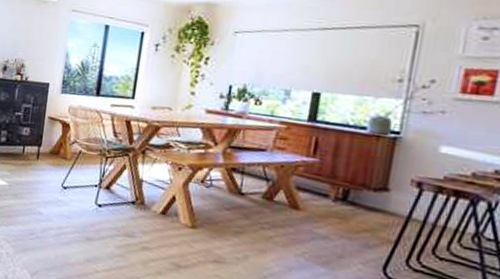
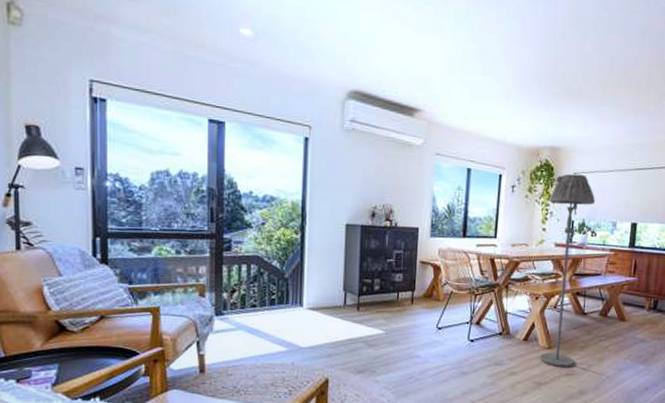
floor lamp: none [180,32,262,253] -> present [540,173,595,367]

